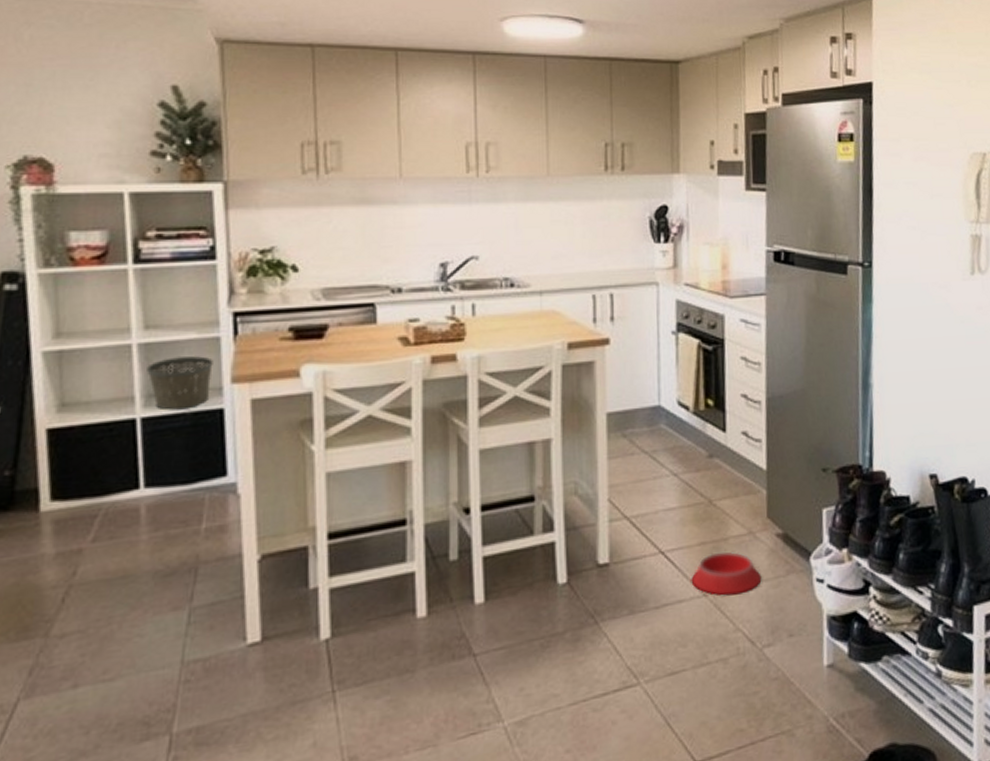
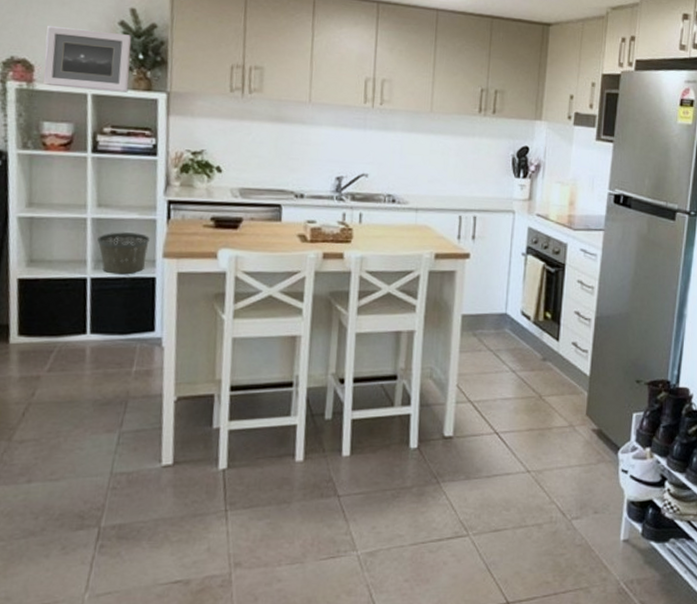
picture frame: none [65,115,176,188] -> present [42,26,132,93]
pet bowl: present [691,551,762,596] -> none [518,438,576,474]

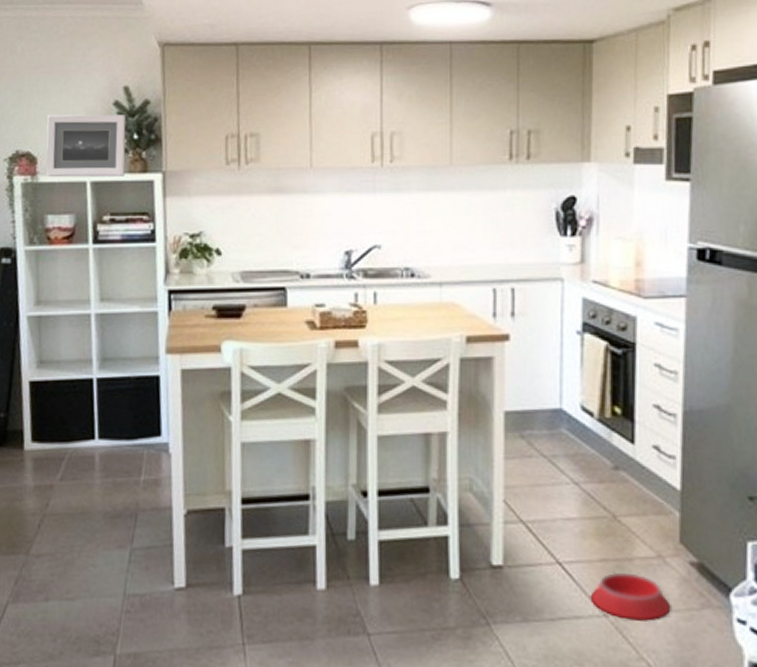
basket: present [97,232,150,275] -> none [101,327,152,374]
pet bowl: none [518,438,576,474] -> present [590,571,671,621]

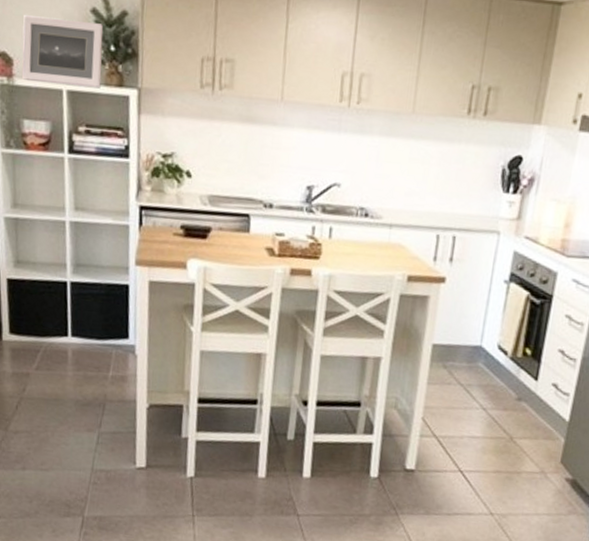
pet bowl: present [590,571,671,621] -> none [481,481,545,520]

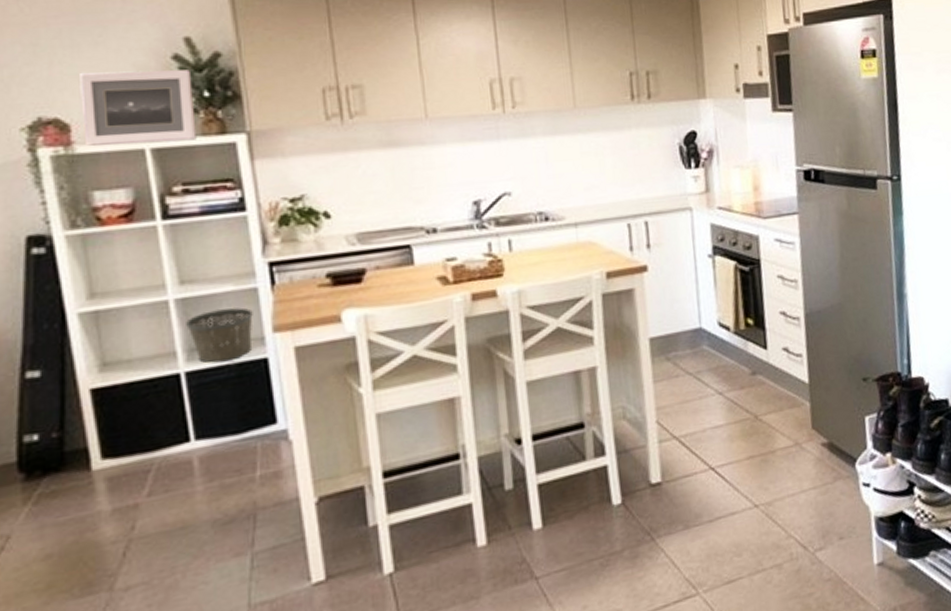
basket: none [75,237,123,281] -> present [186,307,253,363]

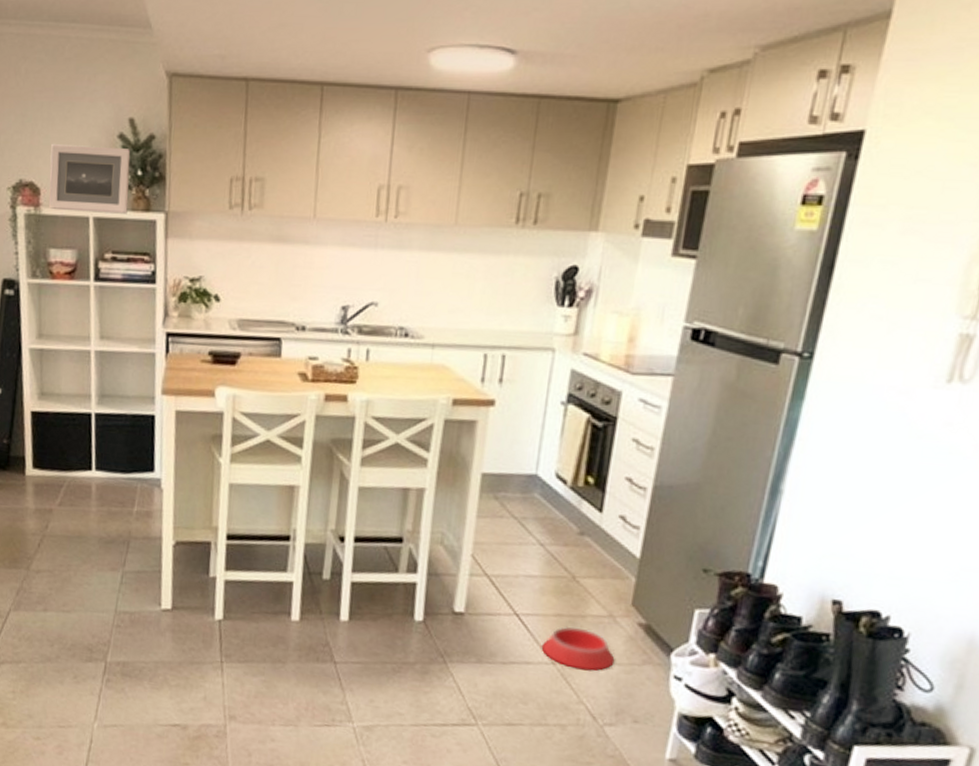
basket: present [186,307,253,363] -> none [100,366,149,411]
pet bowl: none [741,463,810,506] -> present [541,626,615,671]

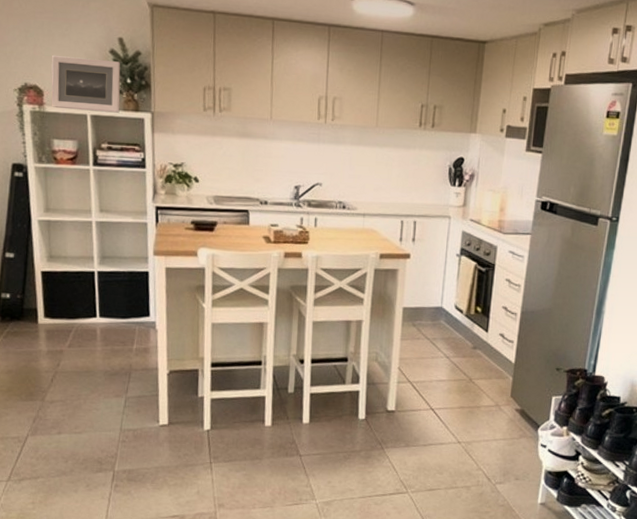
pet bowl: present [541,626,615,671] -> none [450,415,501,446]

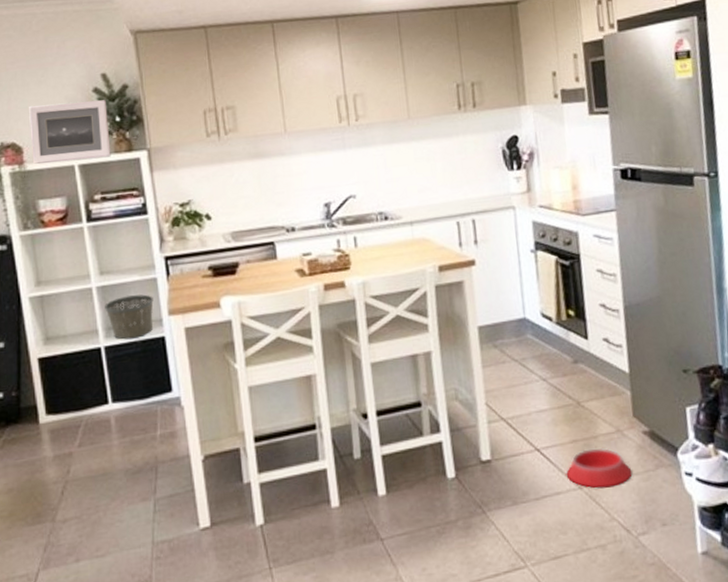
basket: none [101,233,143,269] -> present [105,294,154,340]
pet bowl: none [450,415,501,446] -> present [566,448,632,489]

